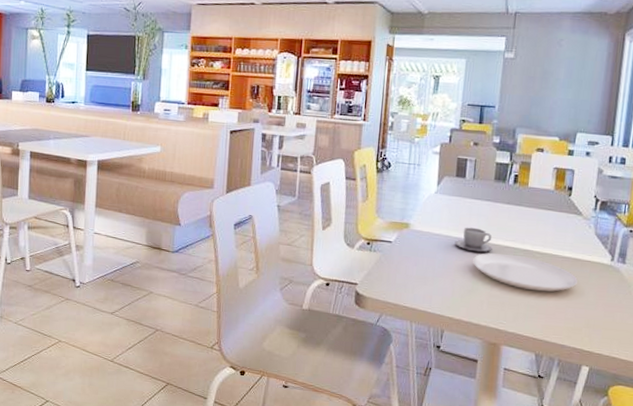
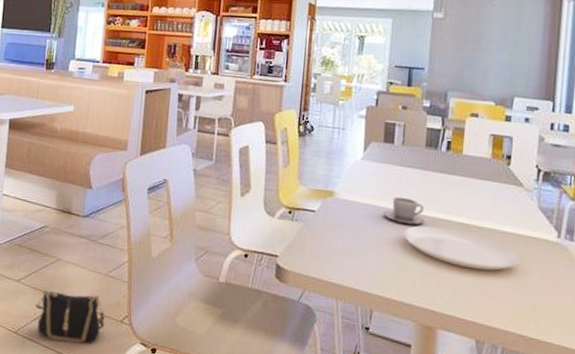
handbag: none [130,321,196,368] -> present [35,290,105,343]

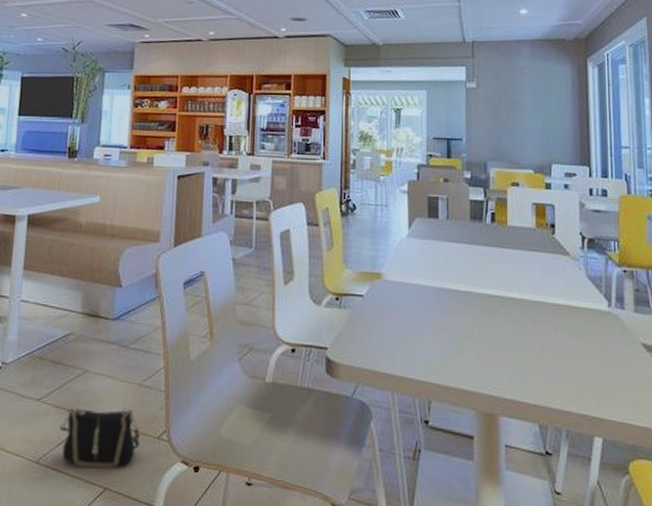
cup: present [383,196,425,225] -> none [433,274,476,304]
plate: present [402,225,521,271] -> none [455,303,575,348]

